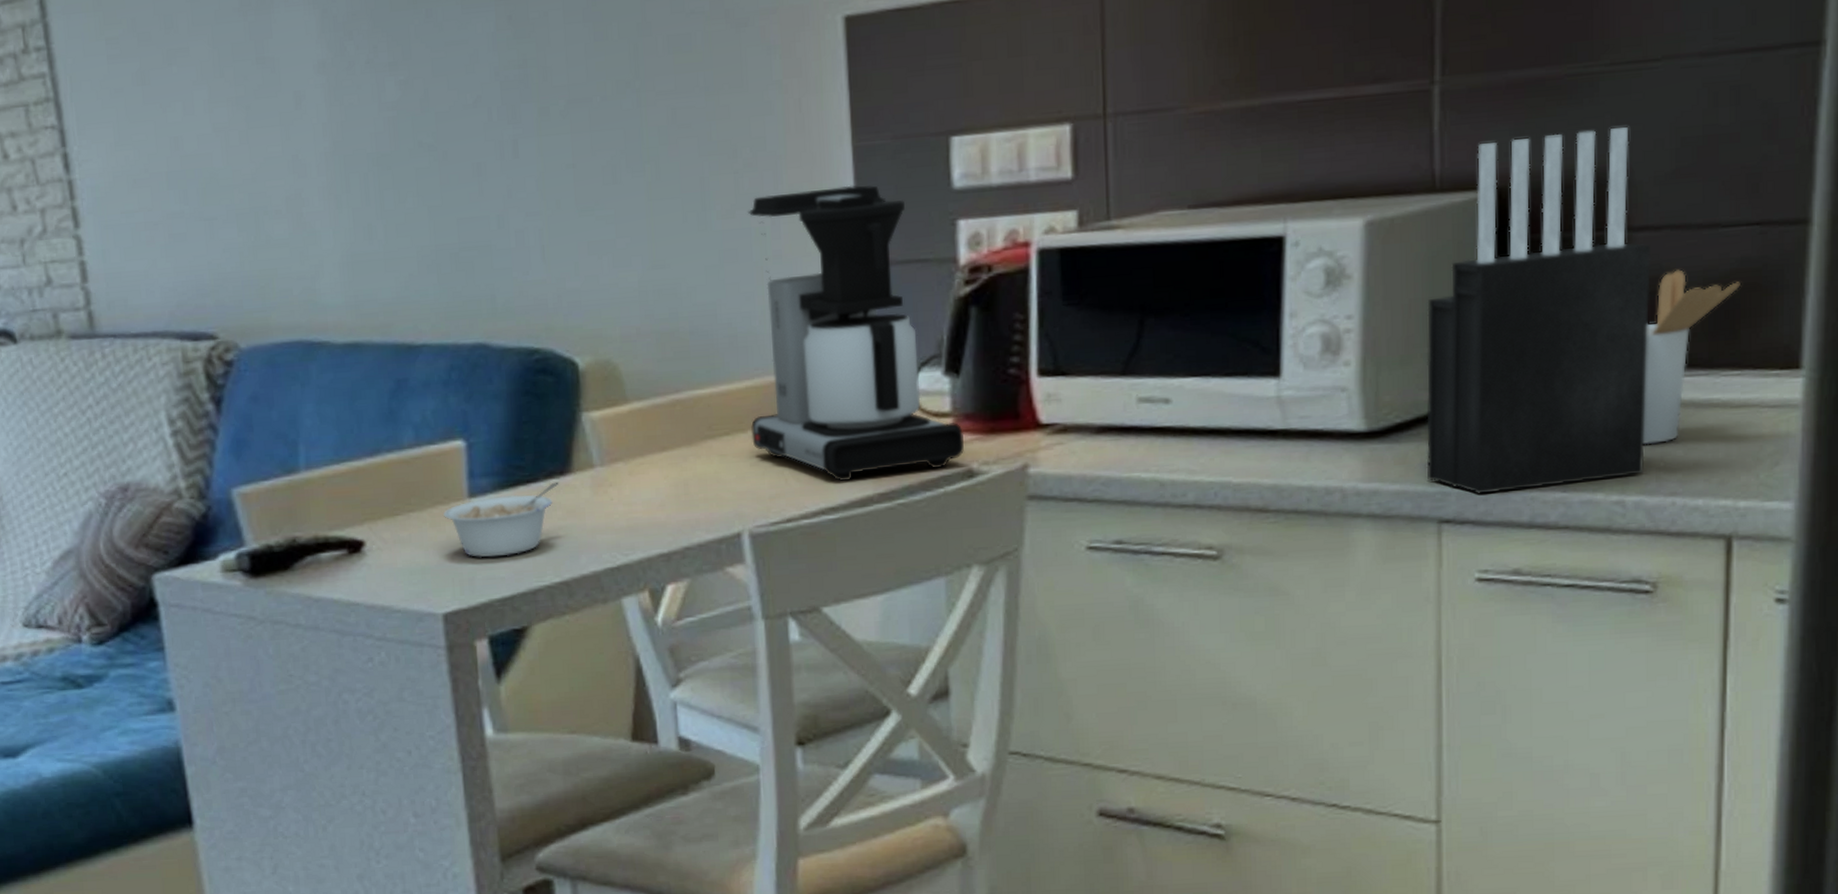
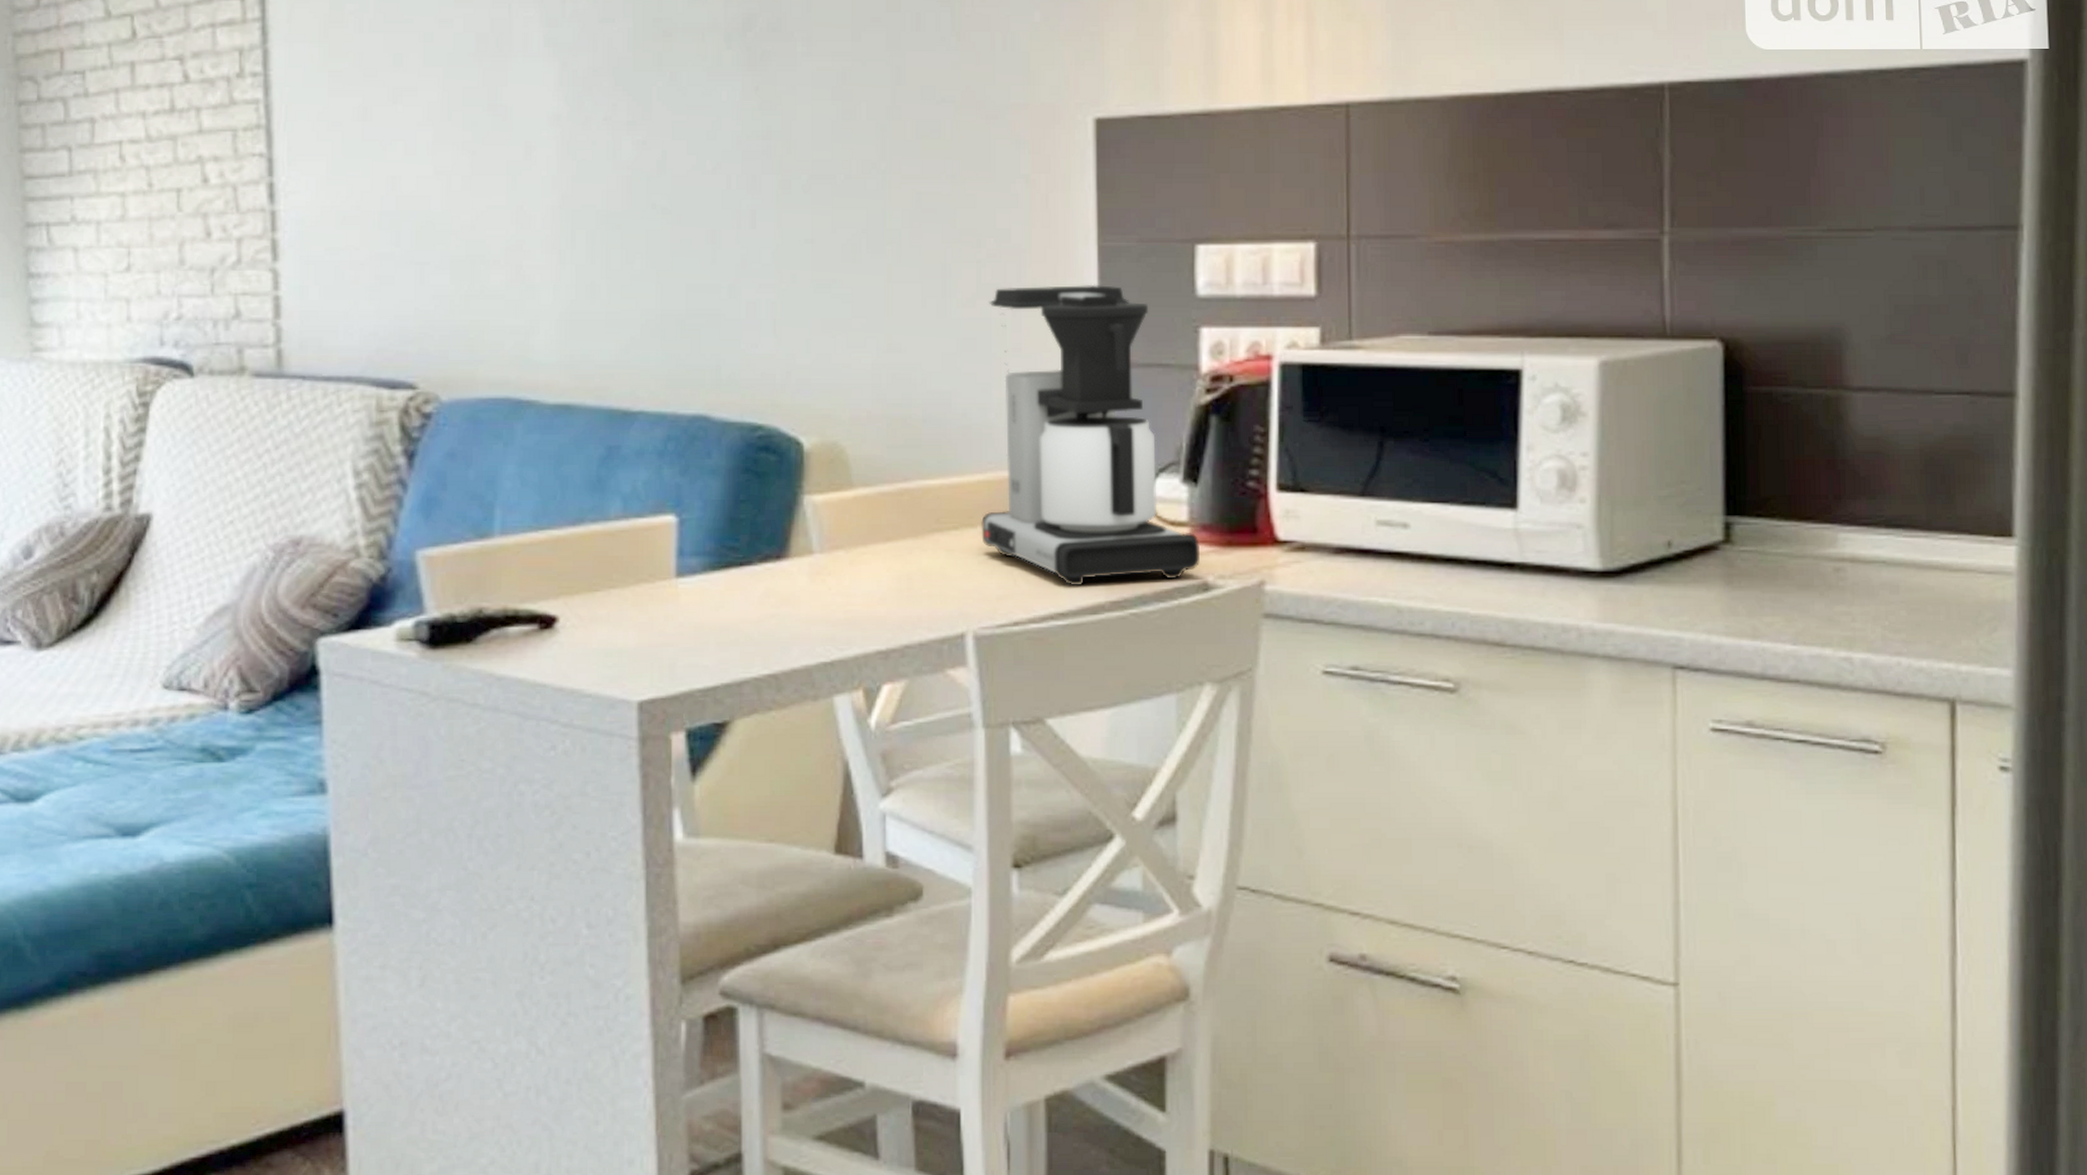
legume: present [443,482,560,558] -> none [647,566,775,643]
knife block: present [1426,127,1652,494] -> none [1659,291,1871,642]
utensil holder: present [1643,269,1741,445] -> none [1867,432,1954,603]

